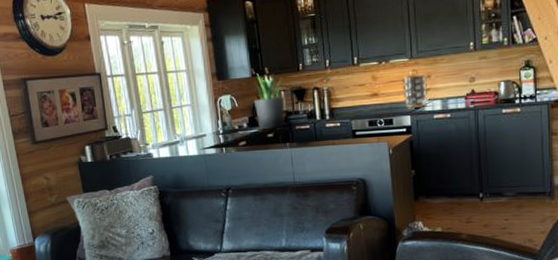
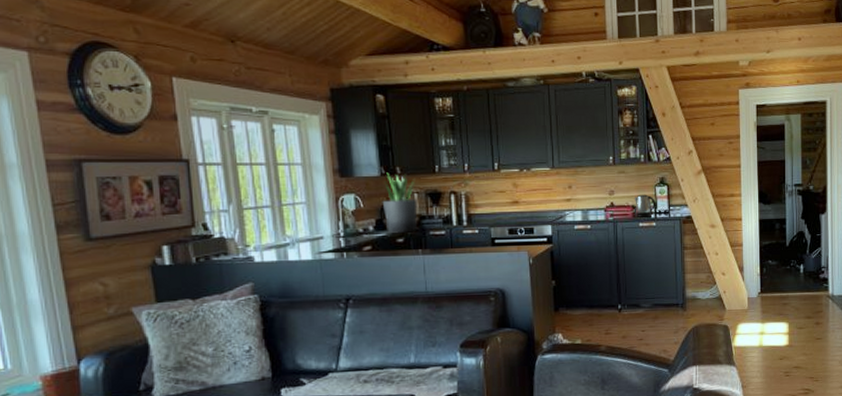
spice rack: present [403,69,429,108] -> none [544,178,569,217]

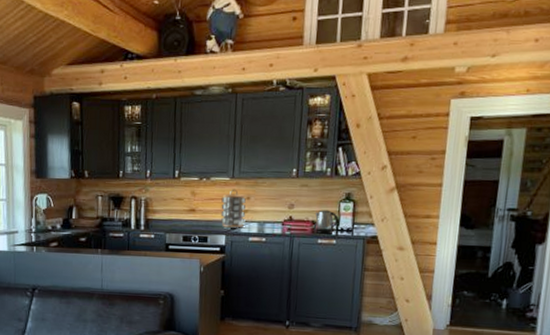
planter: present [382,172,418,233] -> none [70,175,101,233]
spice rack: none [544,178,569,217] -> present [220,189,246,228]

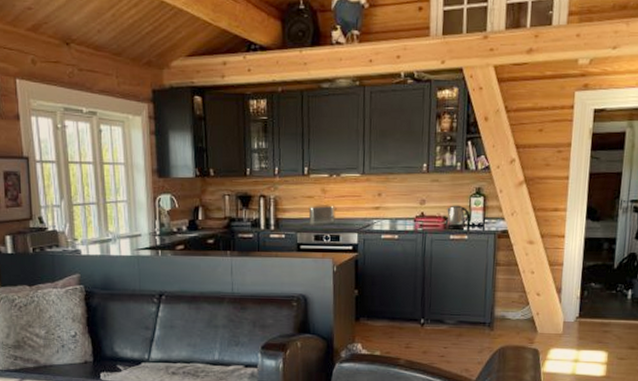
toaster: none [177,206,206,227] -> present [308,204,337,226]
spice rack: present [220,189,246,228] -> none [352,185,378,226]

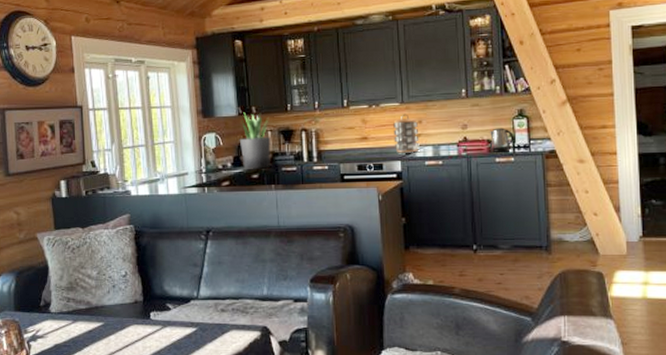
planter: none [195,174,228,234] -> present [239,112,271,169]
toaster: present [308,204,337,226] -> none [350,133,378,156]
spice rack: none [352,185,378,226] -> present [393,114,420,153]

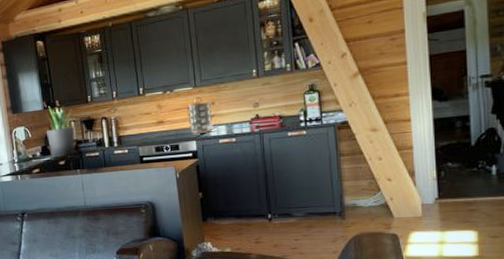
kettle: present [490,127,514,152] -> none [282,103,306,127]

